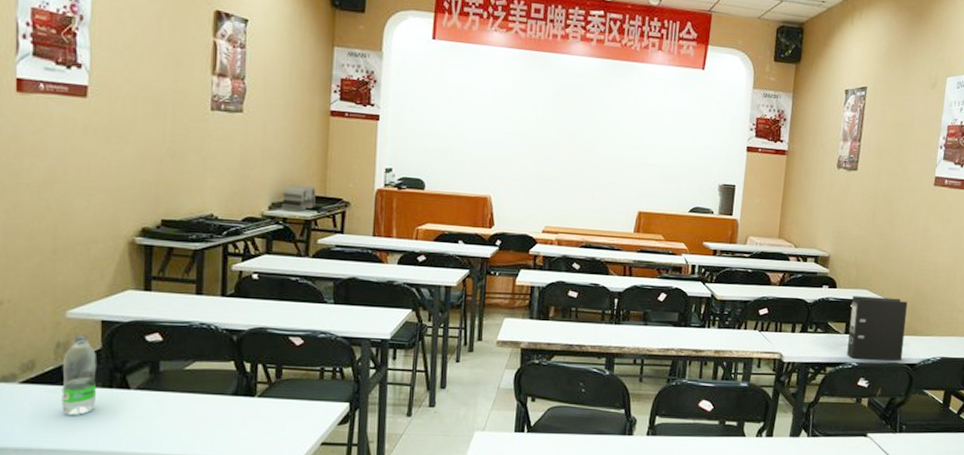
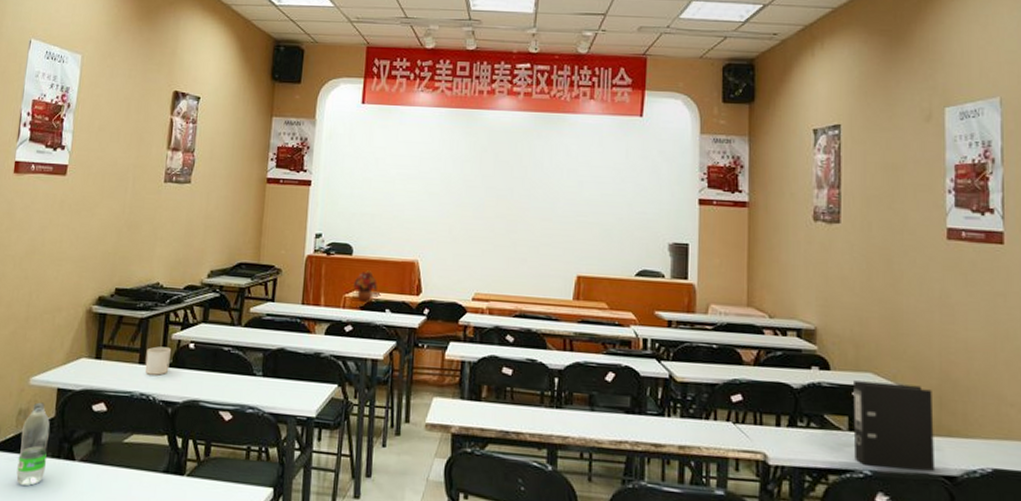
mug: none [203,277,233,305] -> present [145,346,172,375]
projector: present [280,185,317,212] -> none [218,252,251,280]
flower arrangement: none [426,204,452,233] -> present [353,270,379,301]

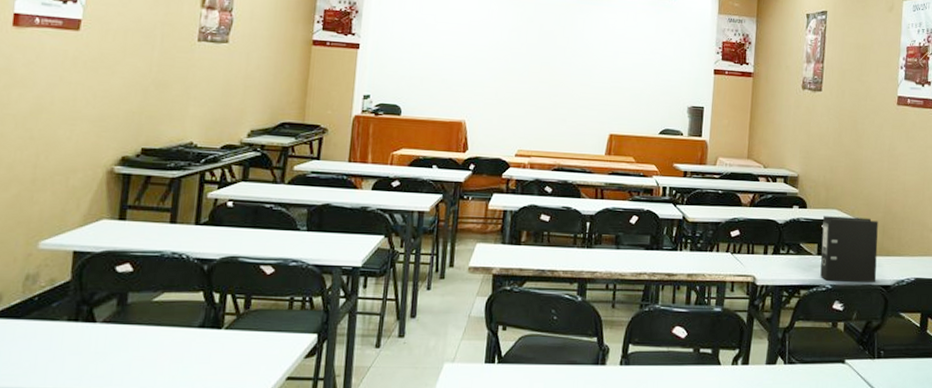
bottle: present [16,402,51,486] -> none [24,266,66,351]
mug: present [145,346,172,375] -> none [177,205,208,234]
flower arrangement: present [353,270,379,301] -> none [401,130,426,158]

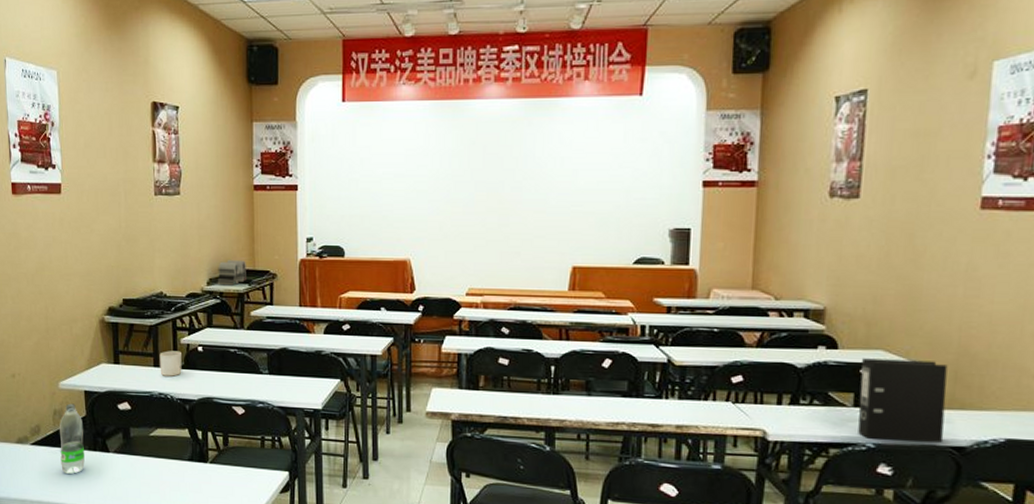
bottle: none [24,266,66,351] -> present [59,403,85,474]
mug: none [177,205,208,234] -> present [159,351,183,377]
projector: none [259,112,295,139] -> present [217,260,248,286]

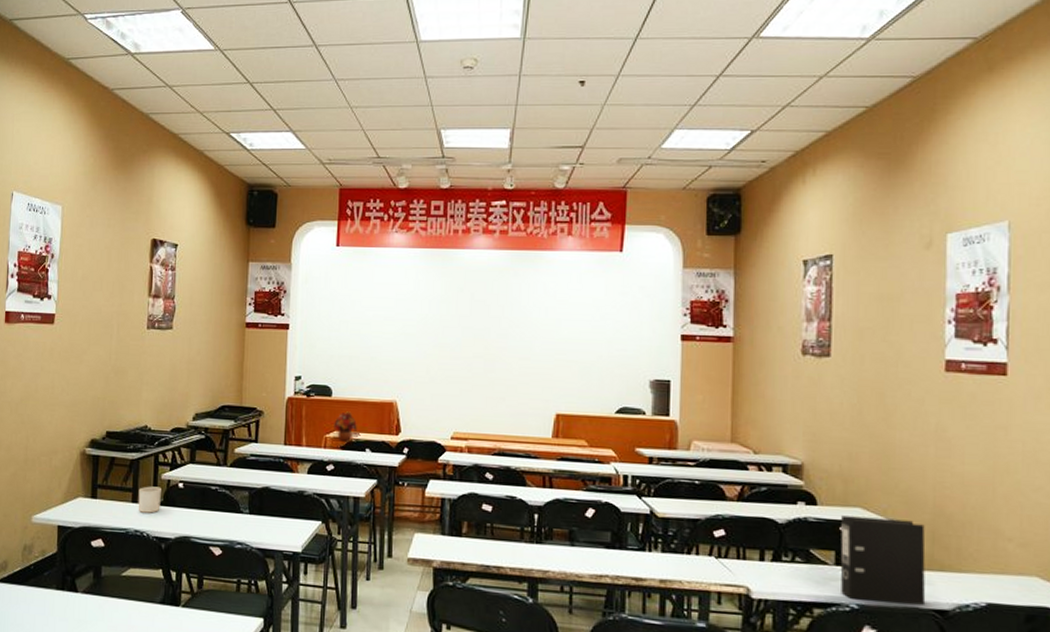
bottle: present [59,403,85,474] -> none [25,538,54,615]
projector: present [217,260,248,286] -> none [203,396,234,422]
flower arrangement: none [348,271,372,300] -> present [334,411,358,441]

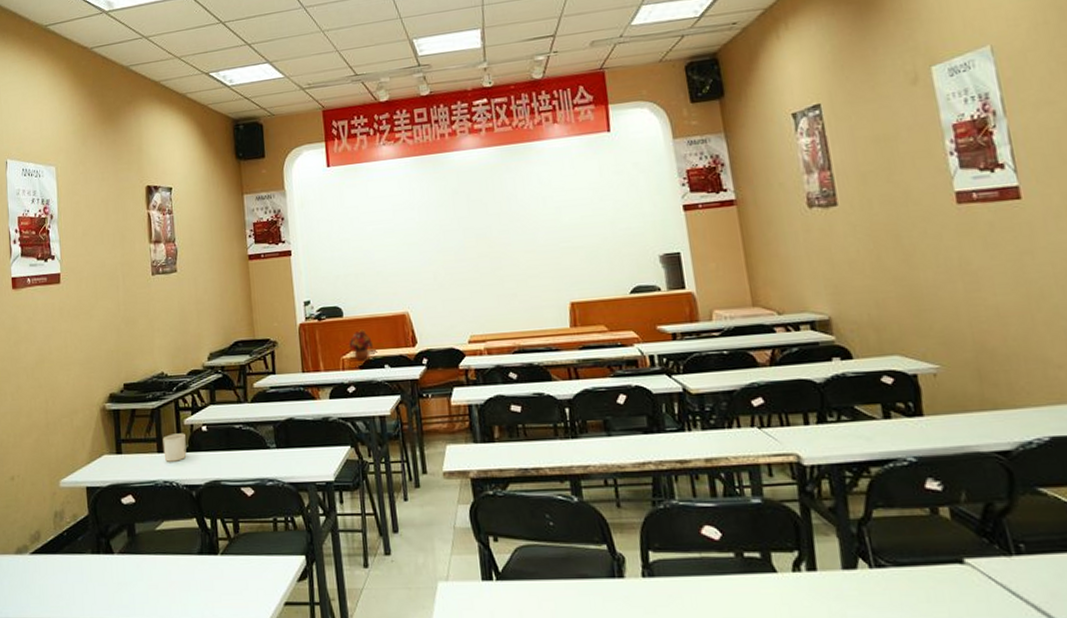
binder: present [840,515,926,605] -> none [880,361,987,452]

